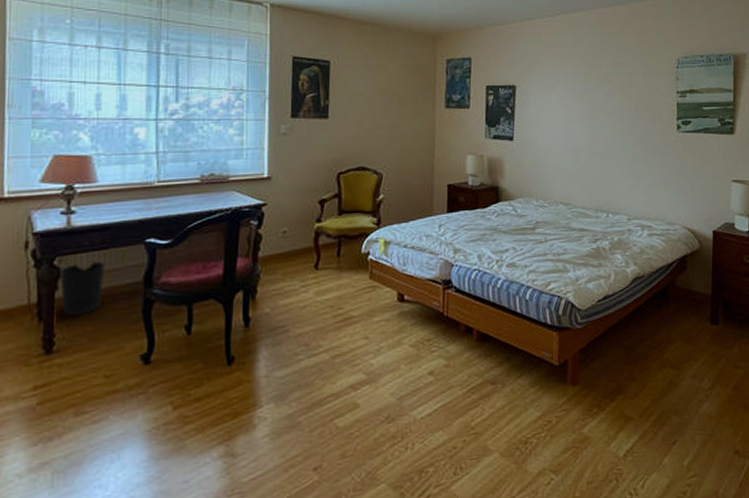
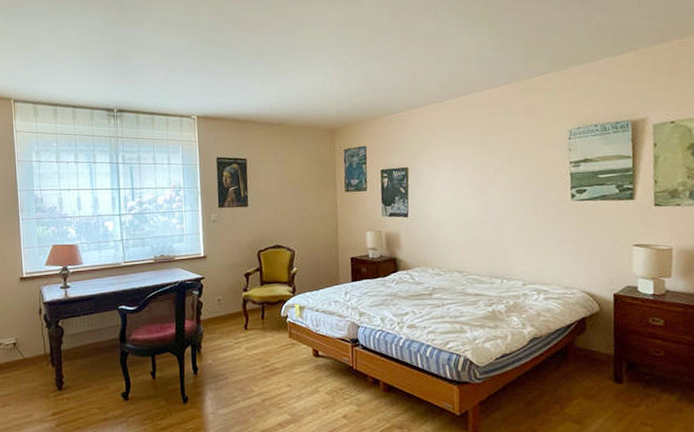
wastebasket: present [59,261,106,315] -> none [63,322,93,363]

